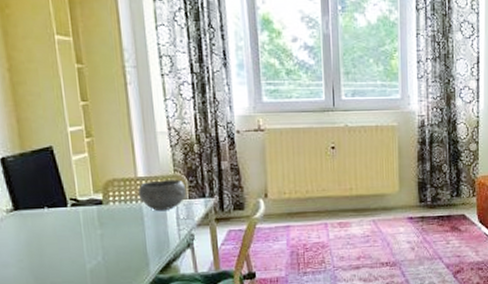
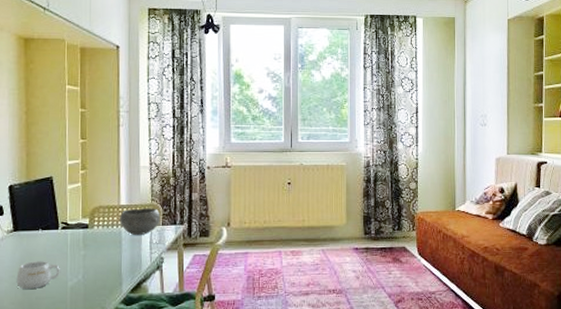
mug: none [25,242,76,274] -> present [16,261,60,289]

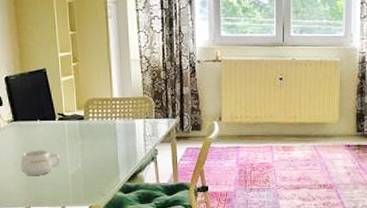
bowl: present [120,208,161,235] -> none [113,101,153,127]

